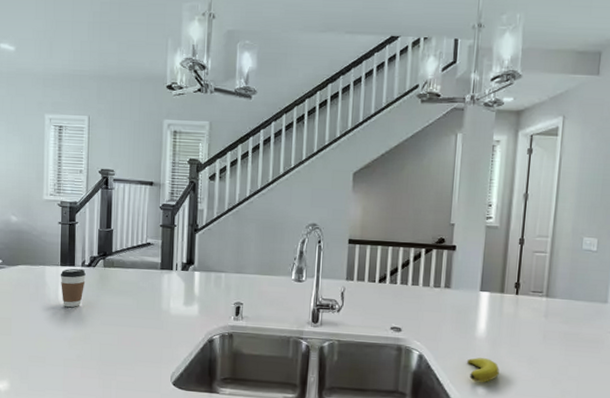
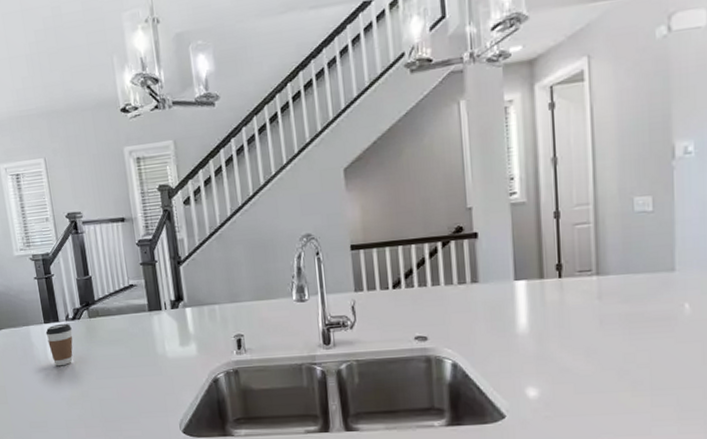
banana: present [467,358,499,383] -> none [511,357,551,386]

